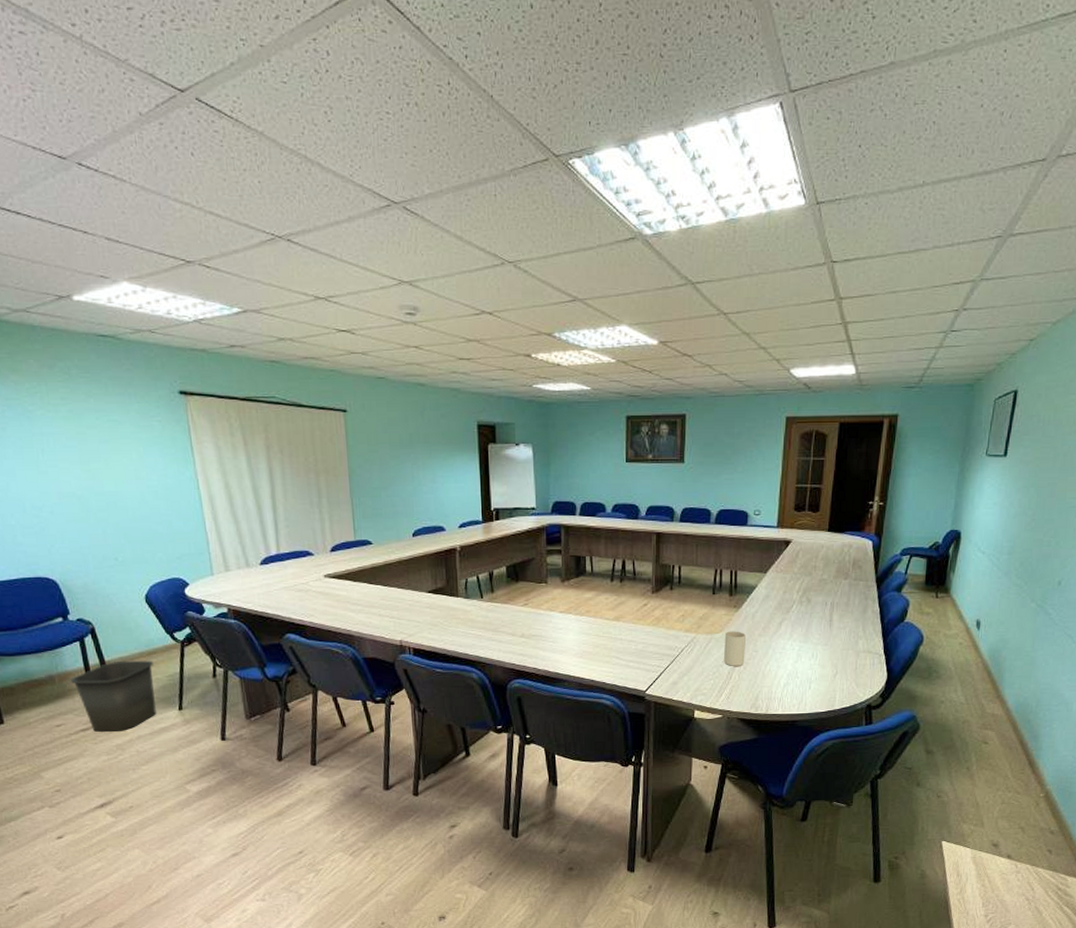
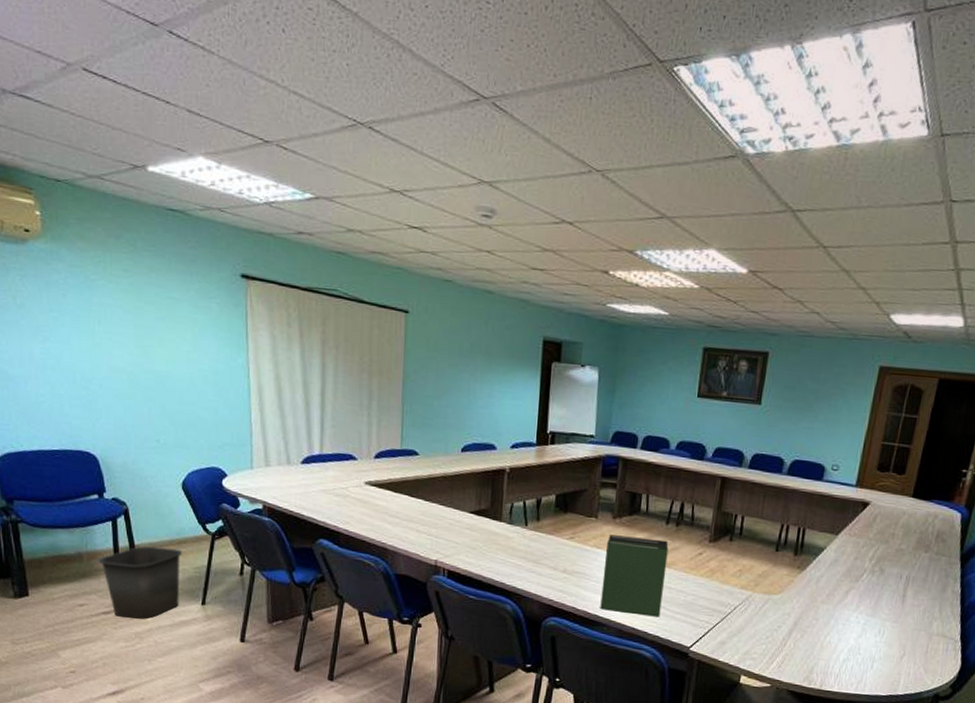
binder: none [558,596,616,668] -> present [600,535,669,617]
cup: present [724,631,745,666] -> none [780,593,807,633]

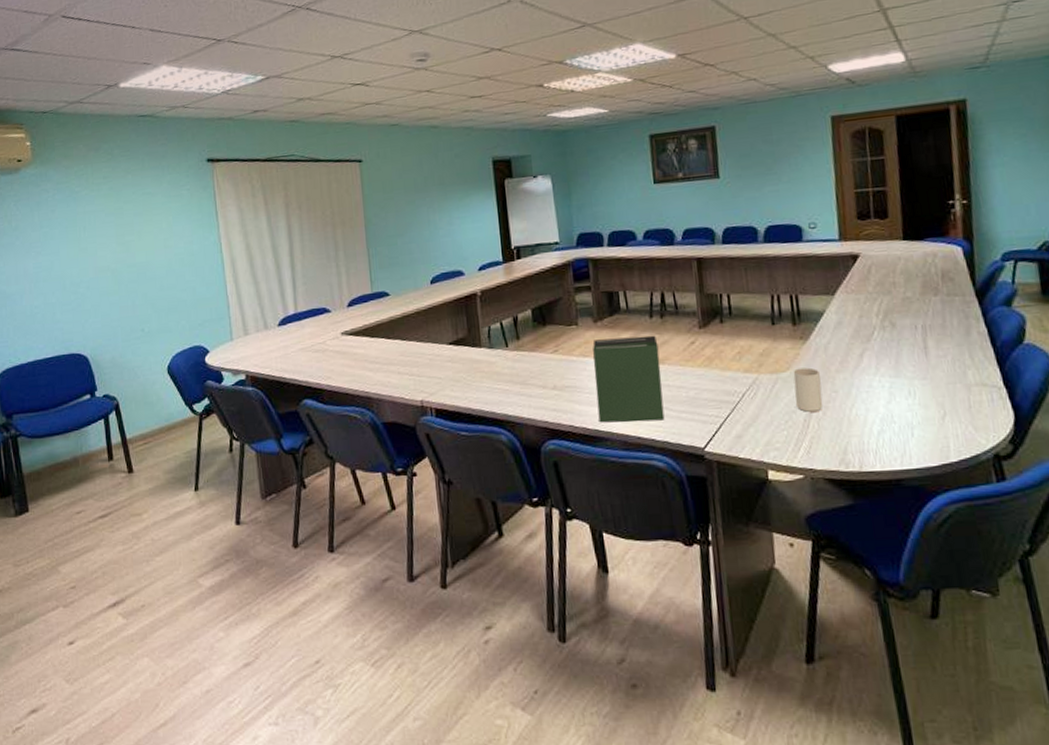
waste bin: present [98,546,183,619] -> none [93,436,173,519]
cup: none [780,593,807,633] -> present [793,367,823,412]

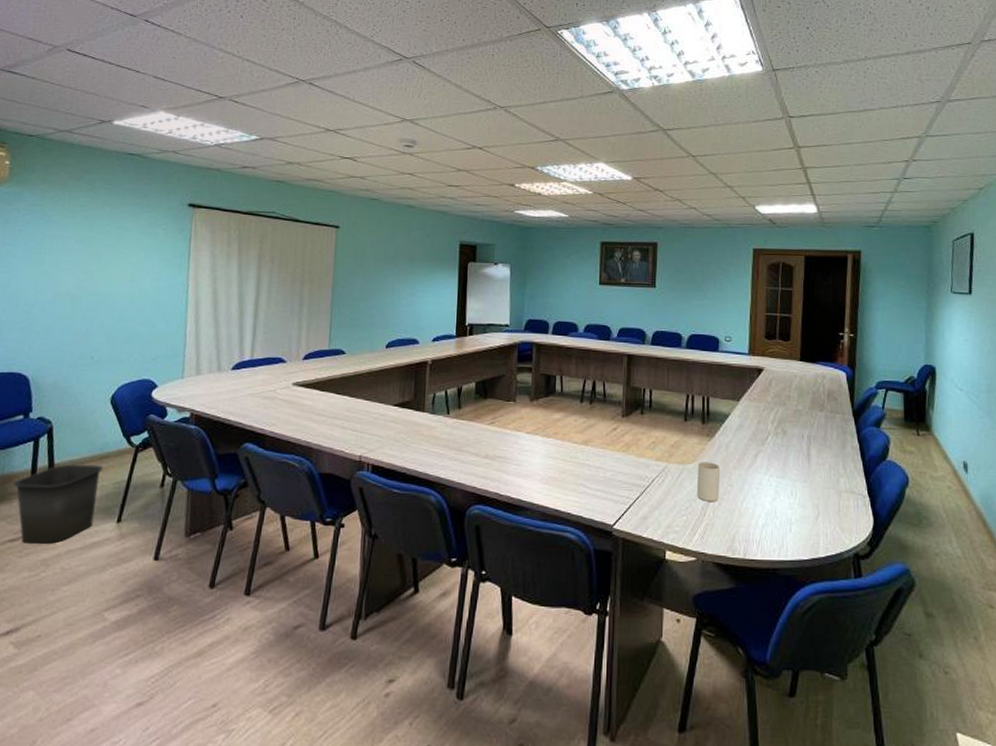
waste bin: none [93,436,173,519] -> present [13,464,104,545]
binder: present [593,335,665,423] -> none [523,417,585,496]

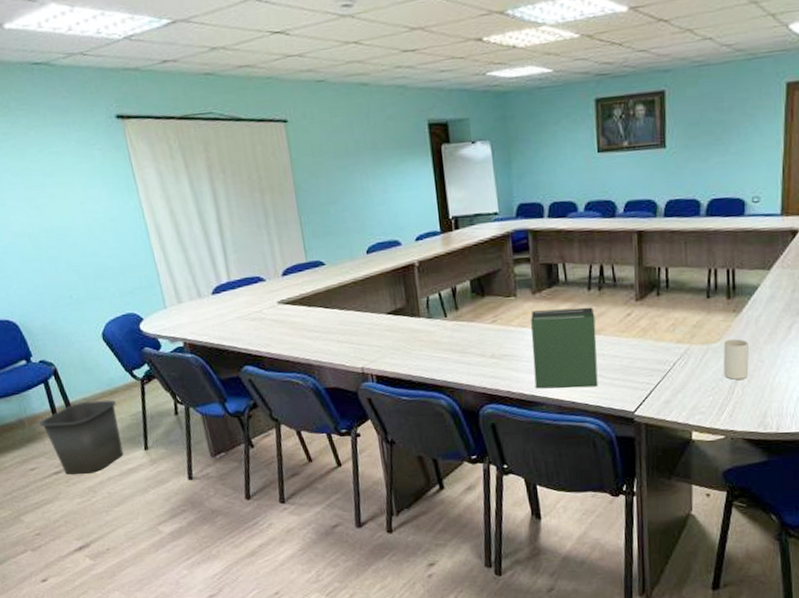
binder: none [523,417,585,496] -> present [530,307,598,389]

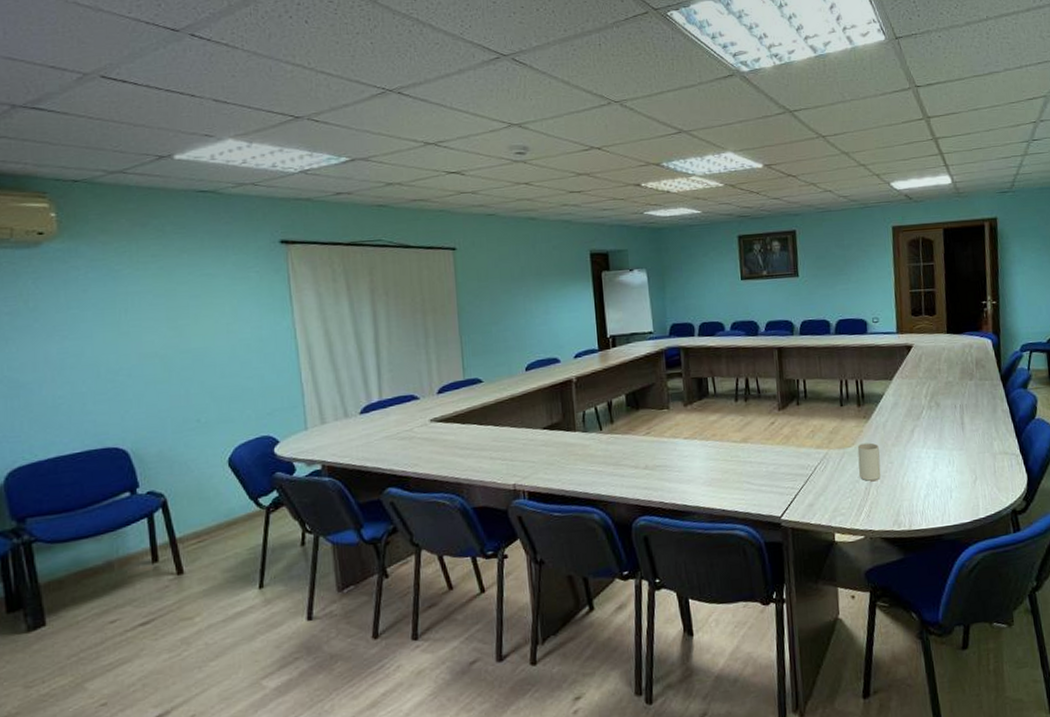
waste bin: present [39,399,123,475] -> none [132,532,234,626]
binder: present [530,307,598,389] -> none [682,417,747,499]

